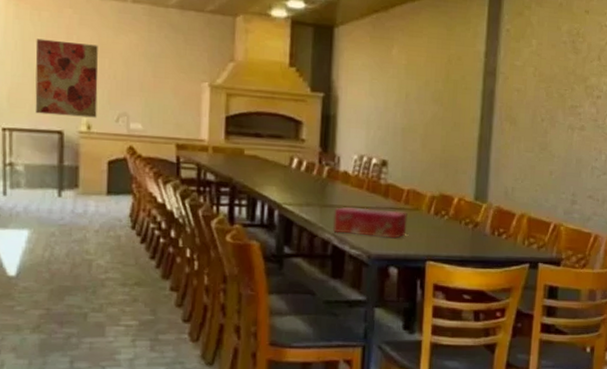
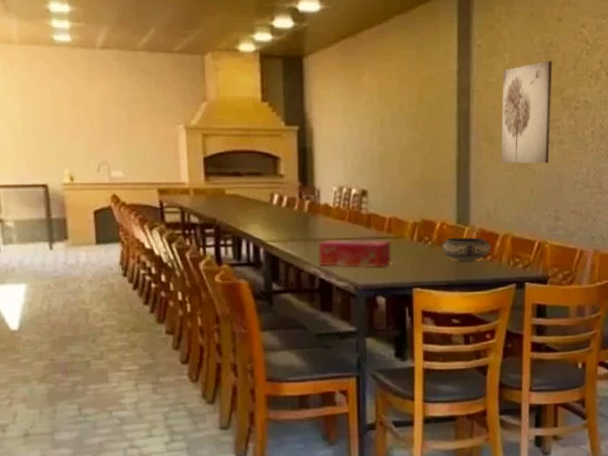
wall art: present [35,38,98,118] -> none [11,93,78,169]
bowl: none [456,213,507,239] -> present [440,237,491,262]
wall art: none [522,49,578,148] -> present [501,61,552,164]

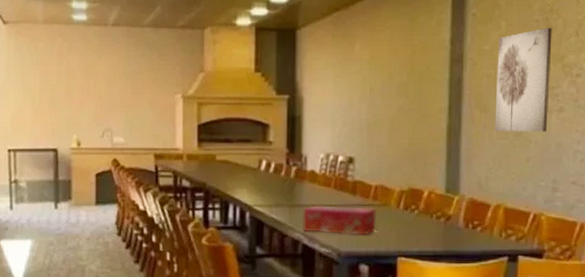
bowl: present [440,237,491,262] -> none [427,206,482,232]

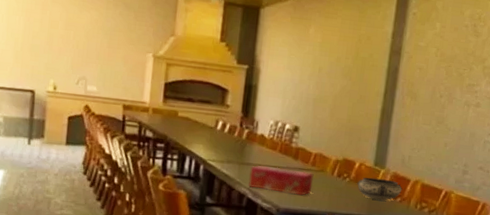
bowl: none [427,206,482,232] -> present [356,177,402,201]
wall art: present [495,27,552,132] -> none [421,32,479,123]

